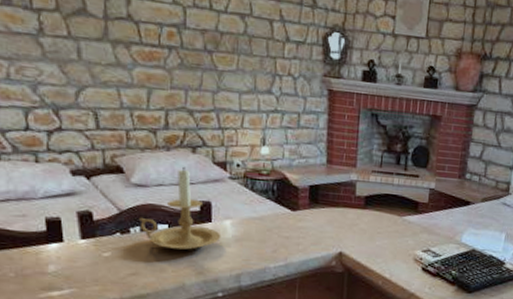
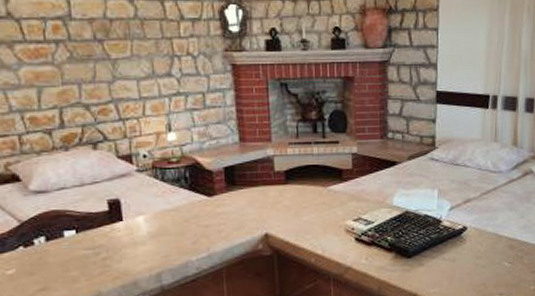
candle holder: present [138,166,222,251] -> none [41,165,135,257]

